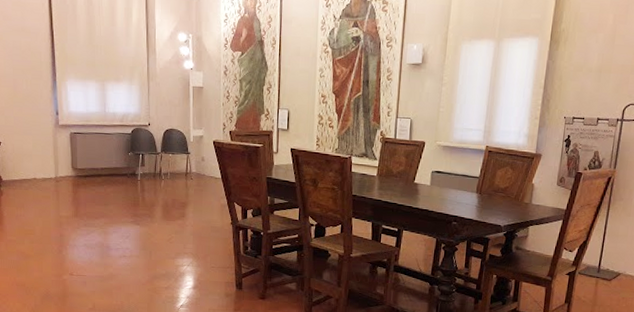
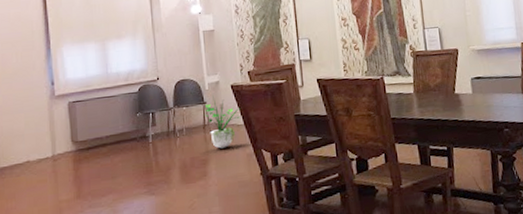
potted plant: none [187,148,219,196] -> present [203,95,240,149]

